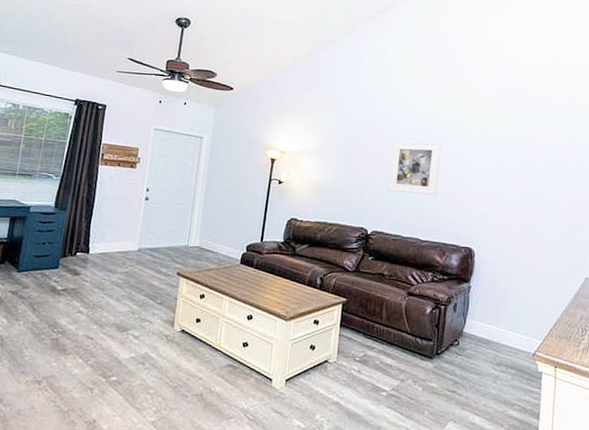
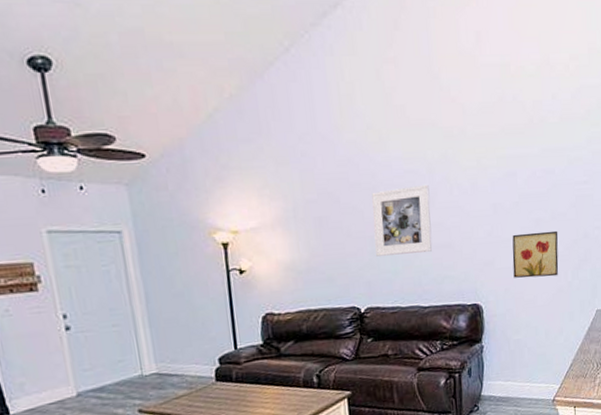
wall art: none [507,195,553,239] -> present [512,230,559,278]

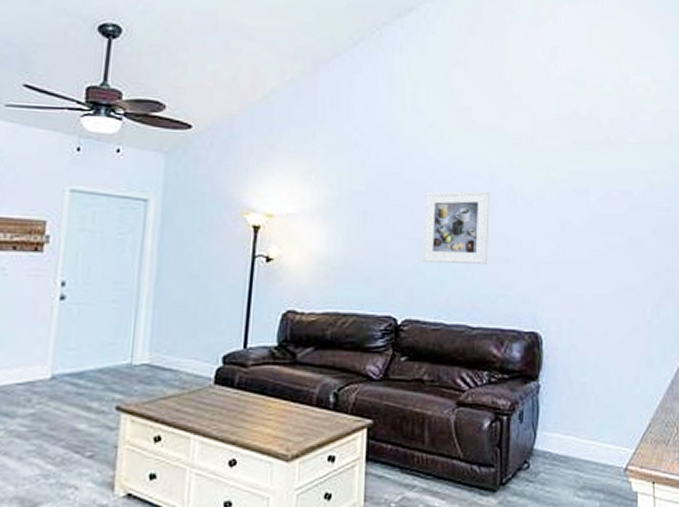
wall art: present [512,230,559,278] -> none [580,257,636,312]

